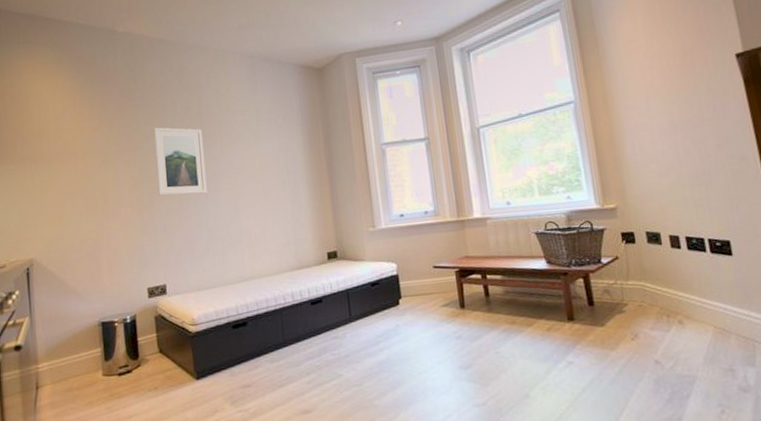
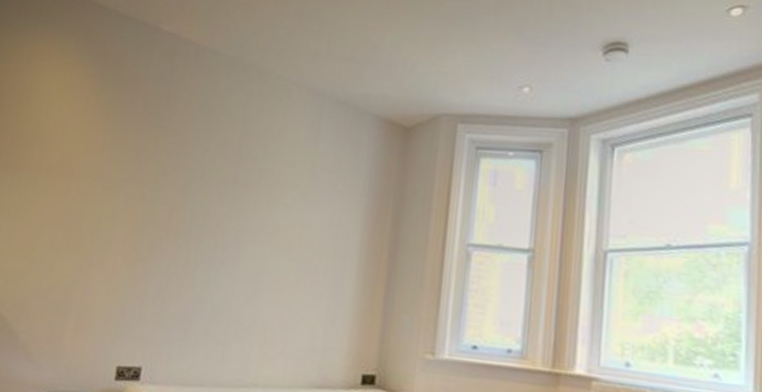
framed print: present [154,127,207,196] -> none [161,159,236,259]

